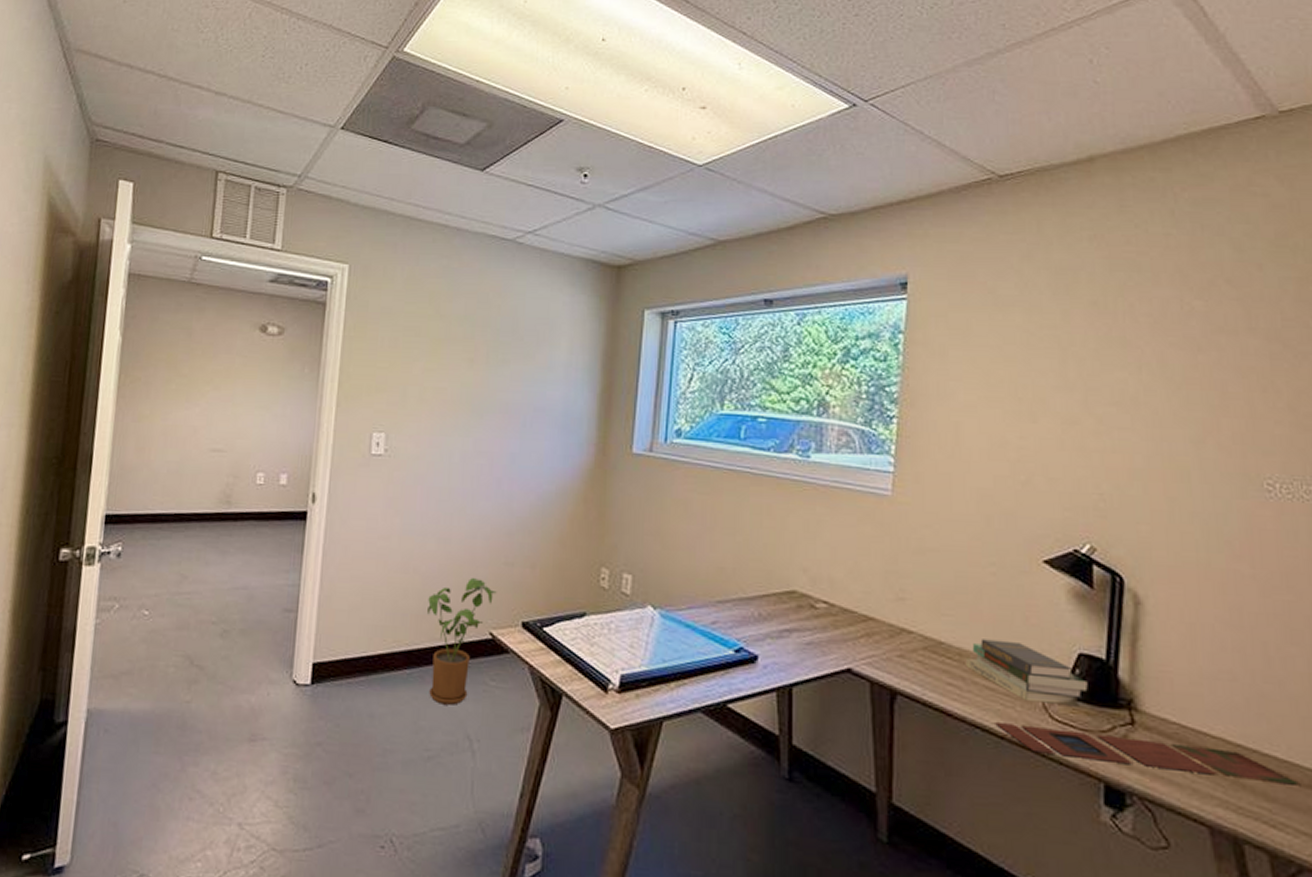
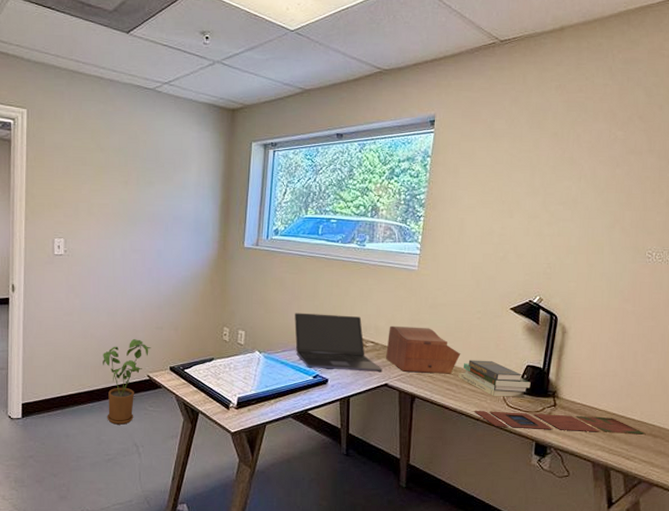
laptop: none [706,551,842,649] -> present [294,313,382,371]
sewing box: none [847,578,968,660] -> present [386,325,461,374]

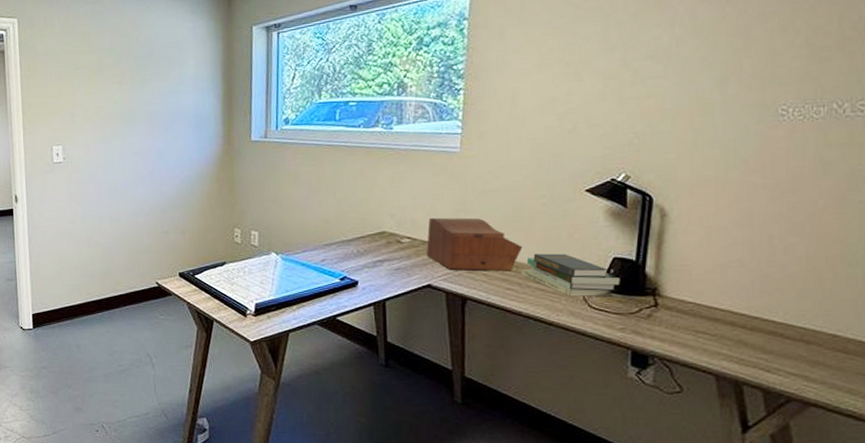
house plant: present [103,338,151,425] -> none [108,244,158,334]
laptop: present [294,313,382,371] -> none [314,208,423,271]
papers: present [474,410,646,435] -> none [545,313,793,340]

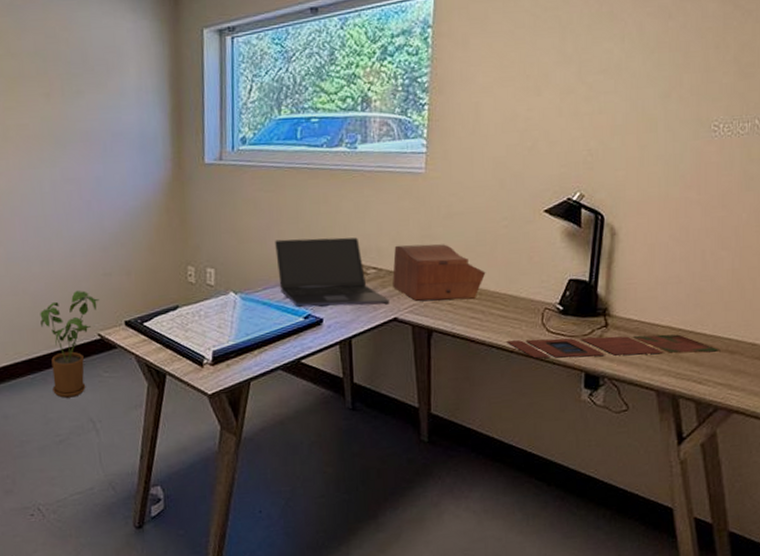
house plant: none [108,244,158,334] -> present [40,290,100,398]
laptop: none [314,208,423,271] -> present [275,237,390,307]
books: present [521,253,620,297] -> none [484,277,575,322]
papers: none [545,313,793,340] -> present [507,334,721,359]

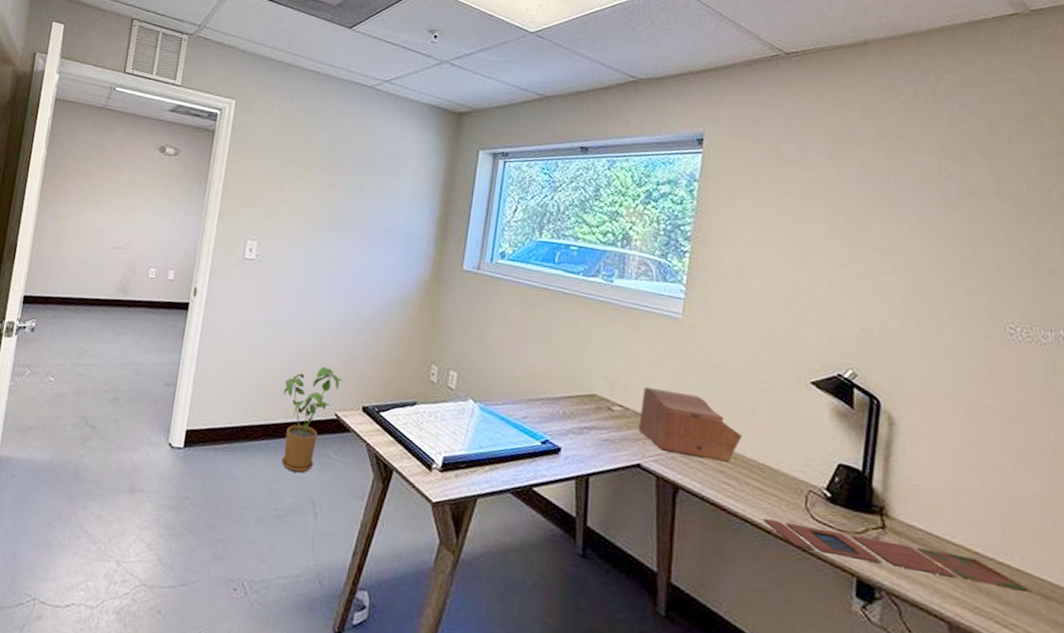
laptop: present [275,237,390,307] -> none [520,356,634,447]

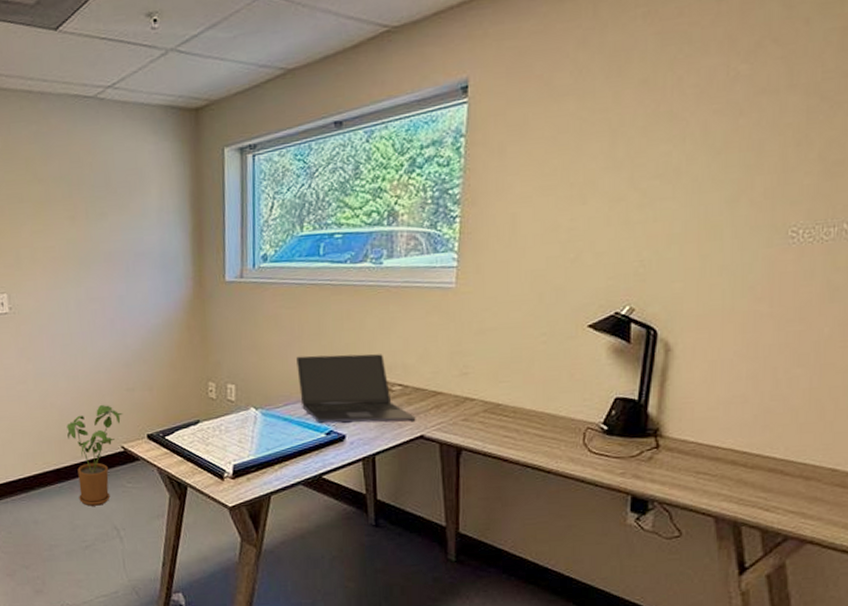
laptop: none [520,356,634,447] -> present [296,354,416,424]
sewing box: present [639,386,743,462] -> none [419,360,521,419]
papers: present [763,518,1031,592] -> none [543,457,793,480]

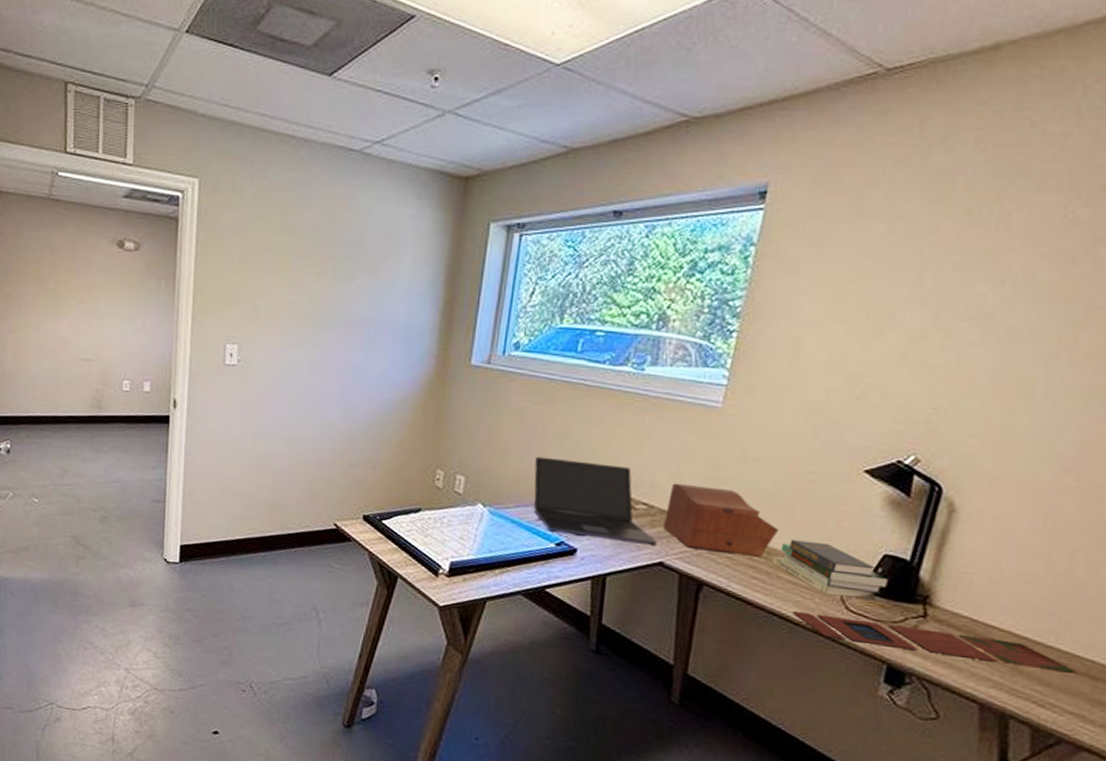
house plant: present [67,404,123,506] -> none [279,475,341,583]
sewing box: none [419,360,521,419] -> present [663,483,779,557]
books: none [519,395,622,442] -> present [771,540,888,599]
papers: none [543,457,793,480] -> present [792,610,1078,674]

